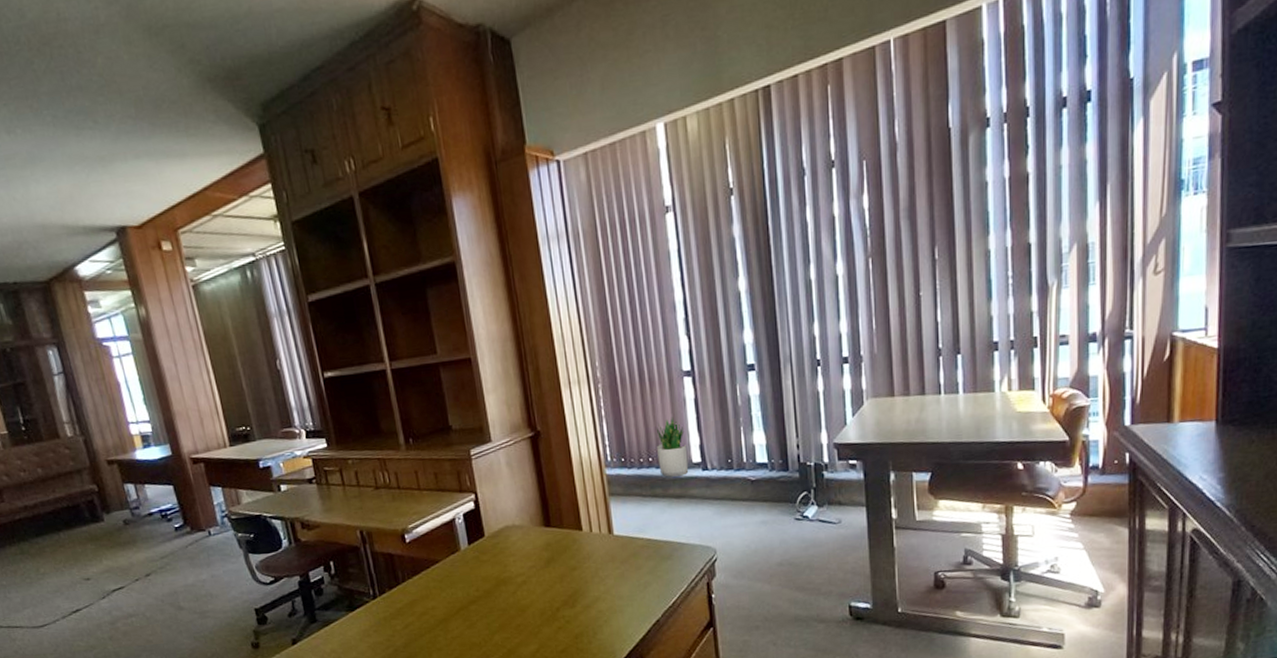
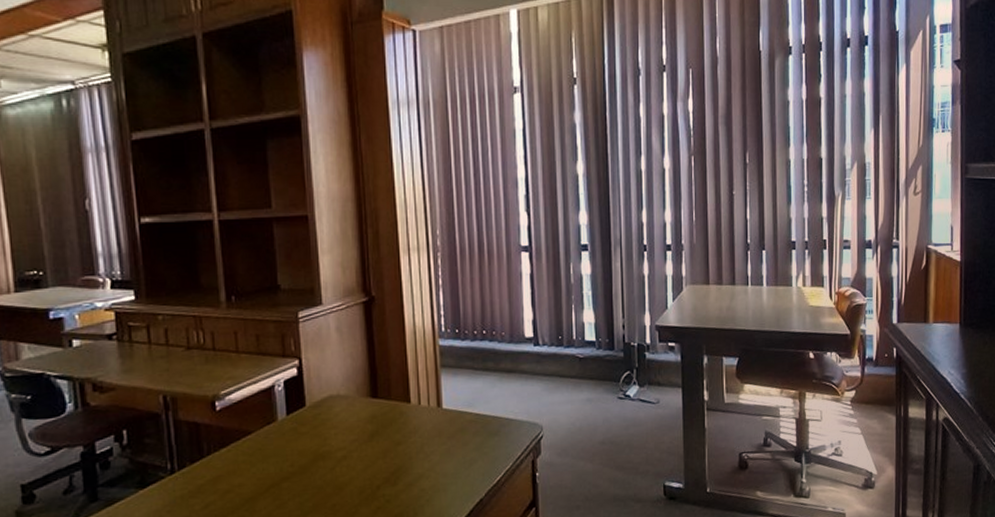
planter: present [656,416,689,477] -> none [491,290,521,351]

